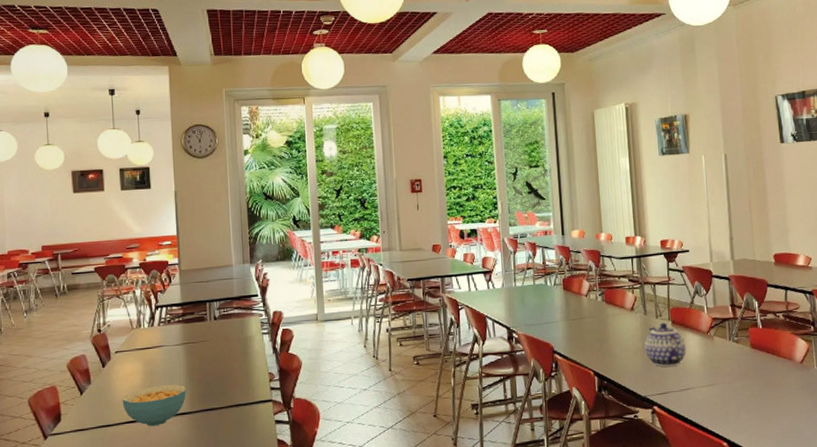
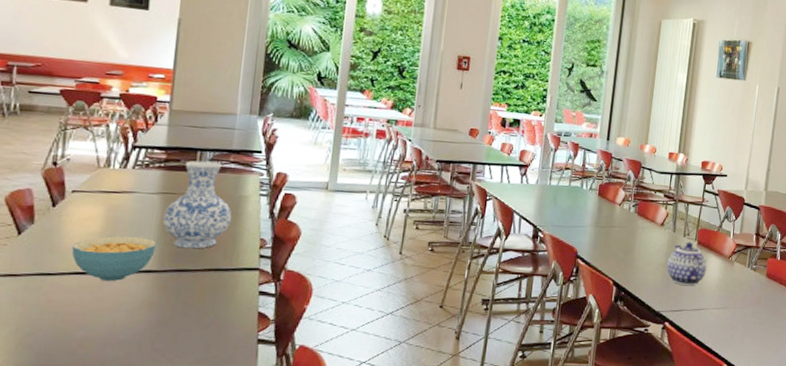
vase: none [188,310,243,390] -> present [163,160,232,249]

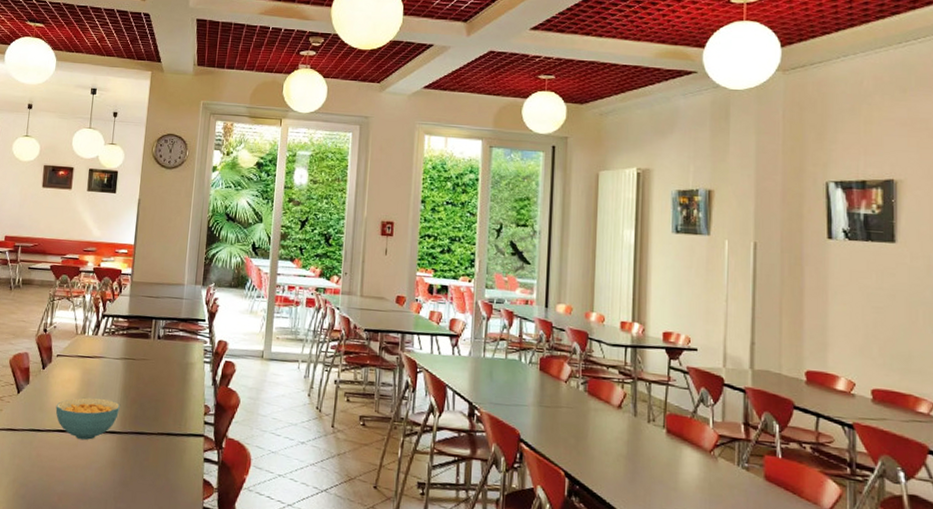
vase: present [163,160,232,249] -> none [125,328,181,413]
teapot: present [667,242,707,285] -> none [630,429,682,484]

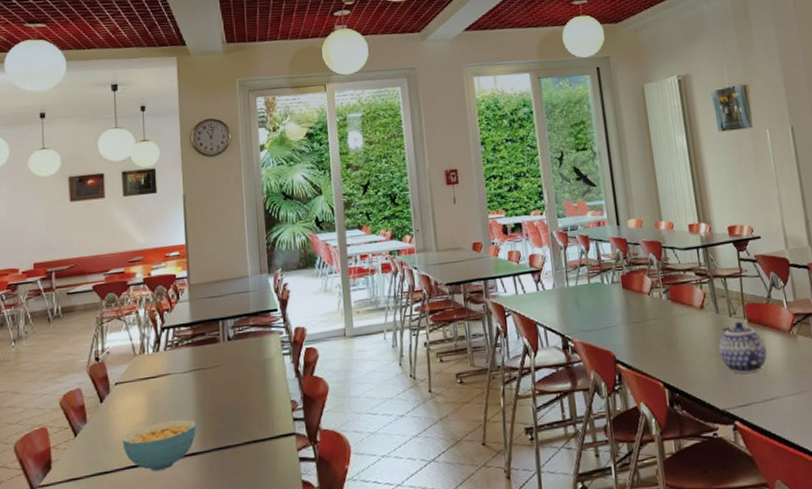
teapot: none [630,429,682,484] -> present [719,321,767,374]

